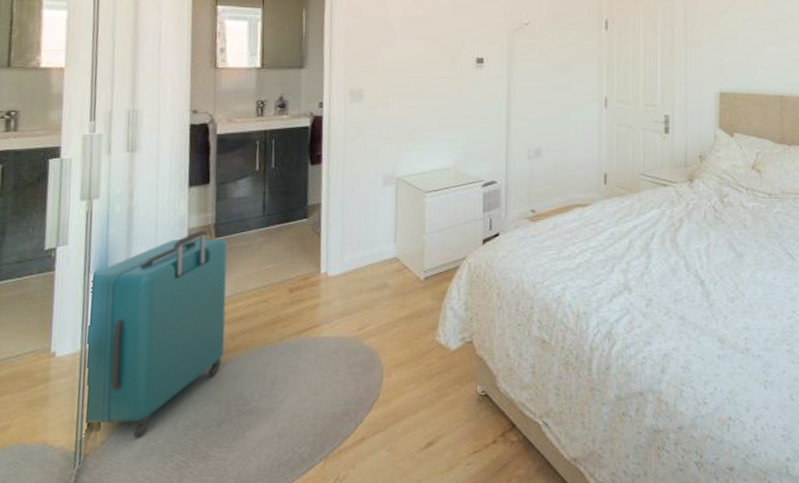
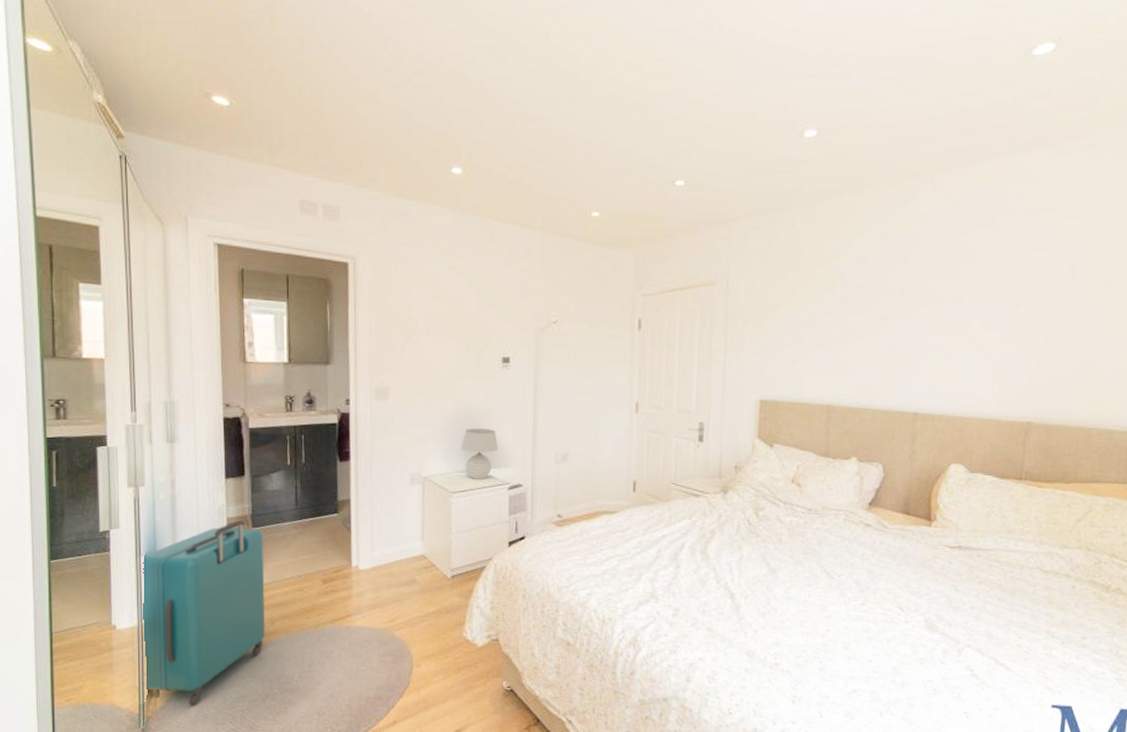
table lamp: none [435,127,473,178] -> present [461,428,499,480]

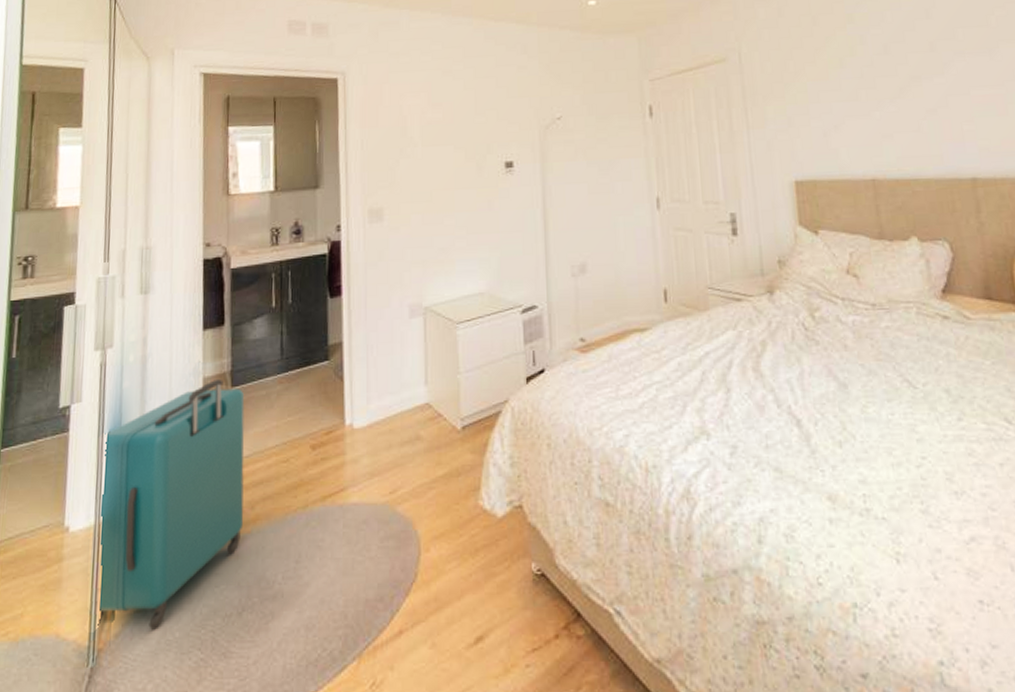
table lamp: present [461,428,499,480] -> none [465,244,507,304]

